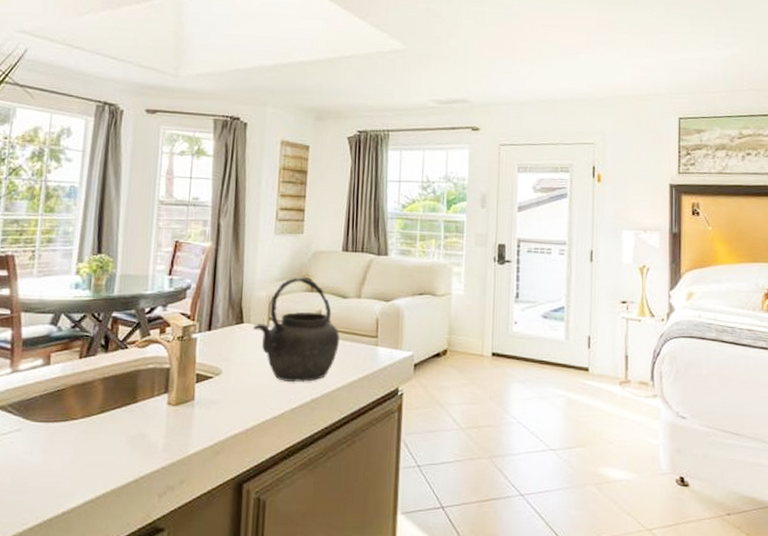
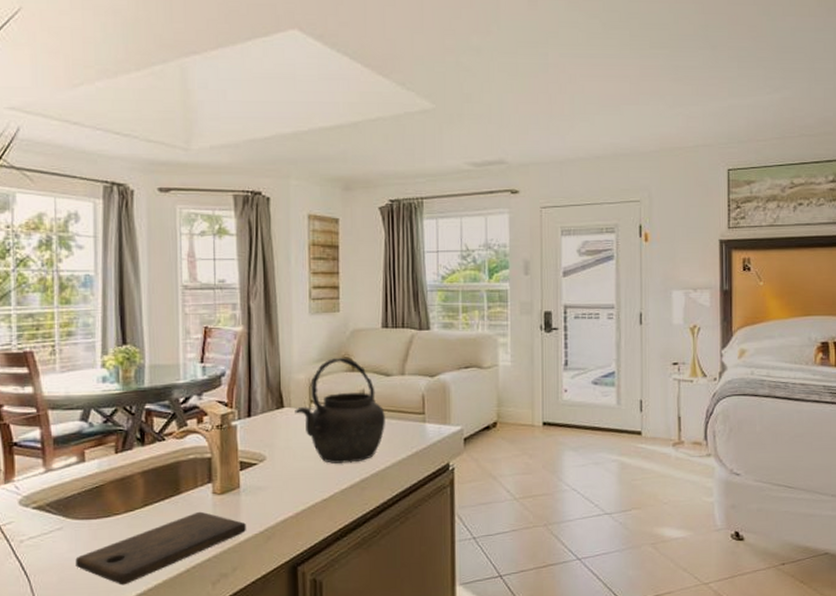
cutting board: none [29,421,197,492] -> present [75,511,246,585]

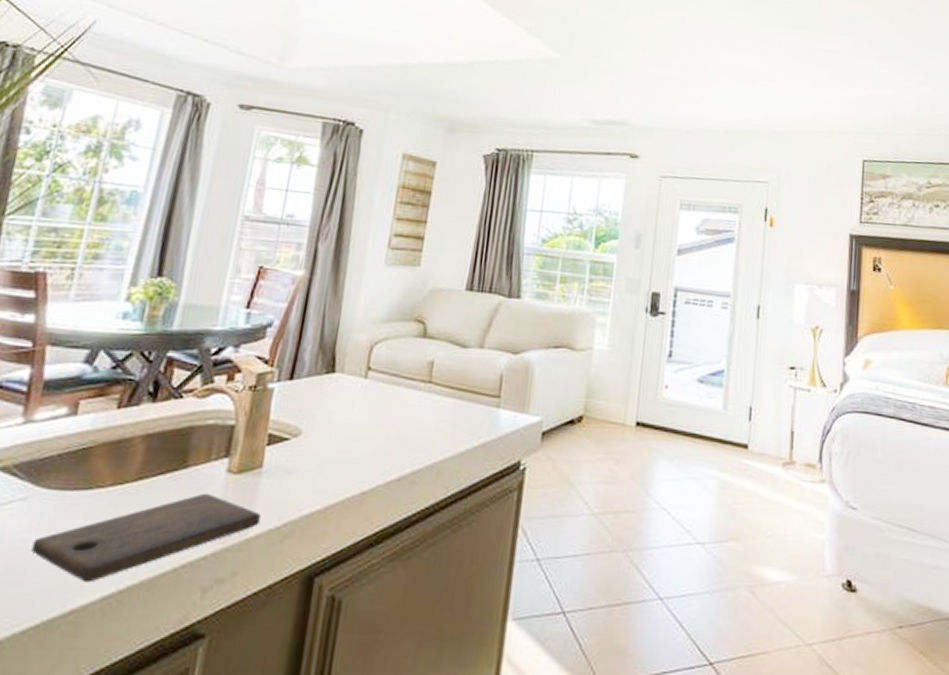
kettle: present [295,357,385,463] -> none [346,319,454,449]

